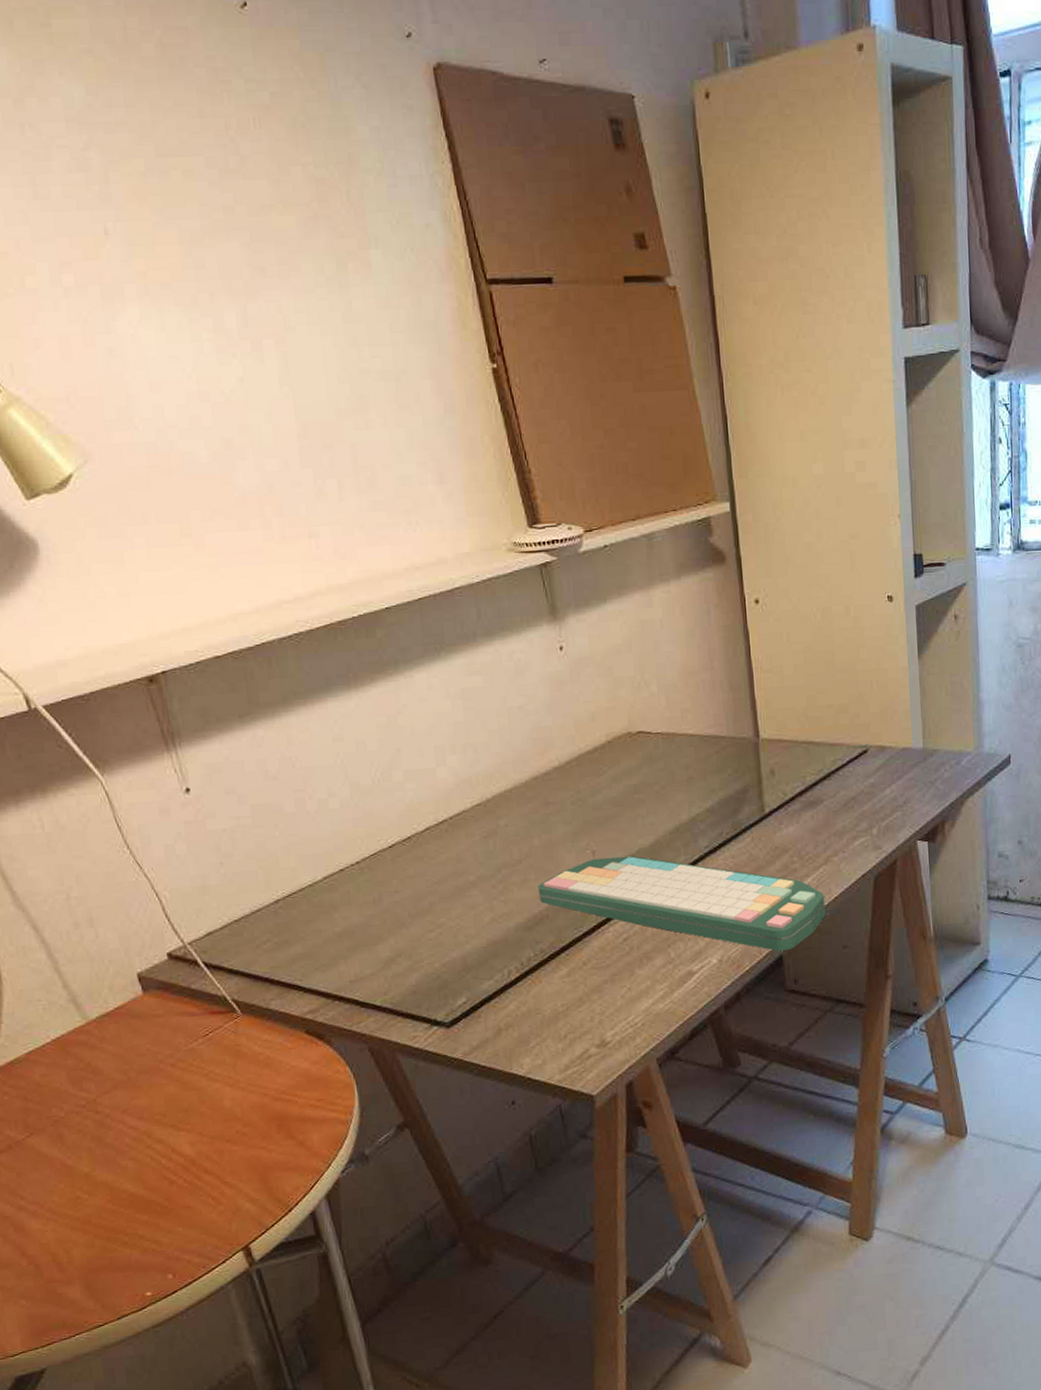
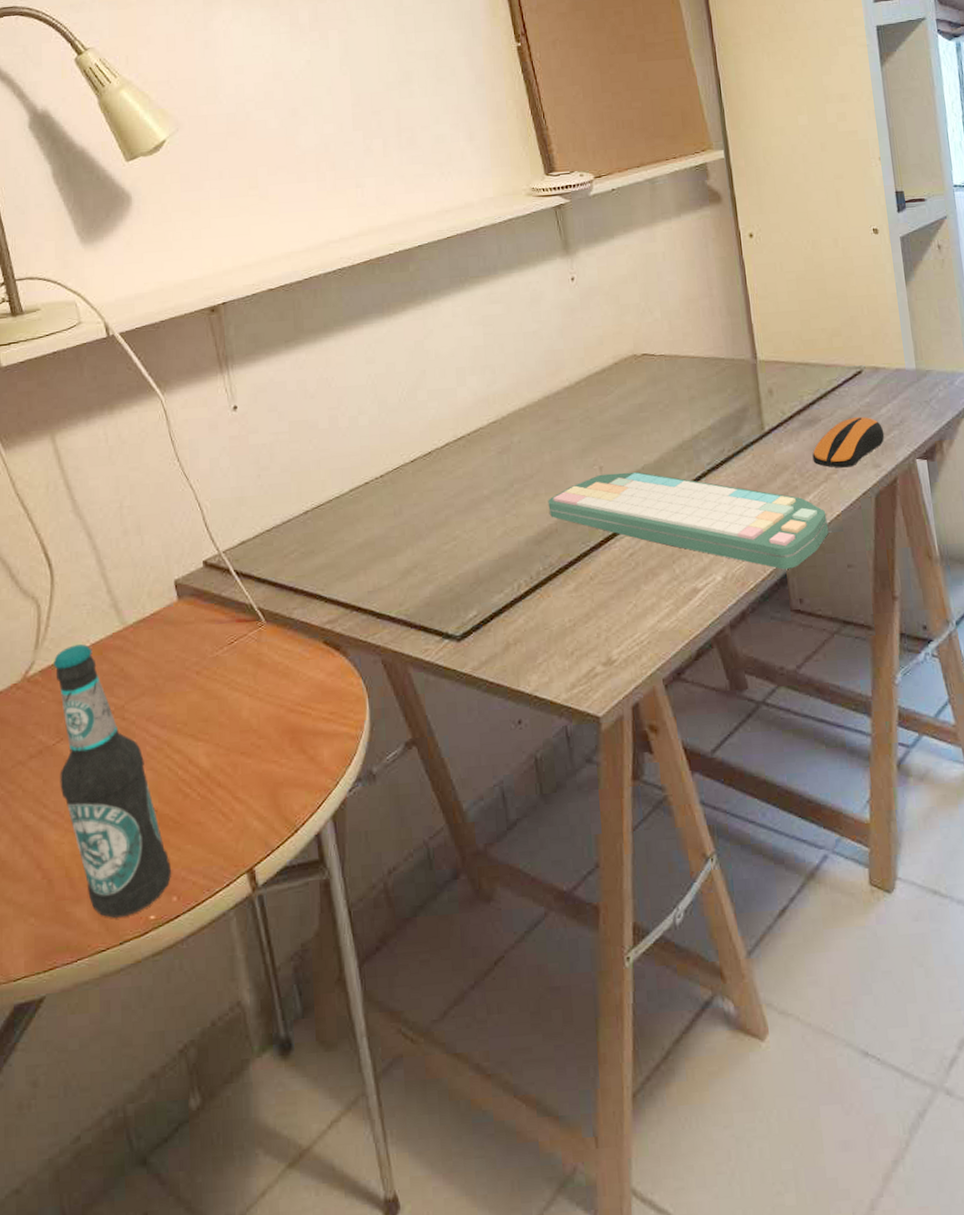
bottle: none [11,1040,164,1297] -> present [53,644,171,918]
computer mouse: none [813,797,887,850] -> present [812,416,885,468]

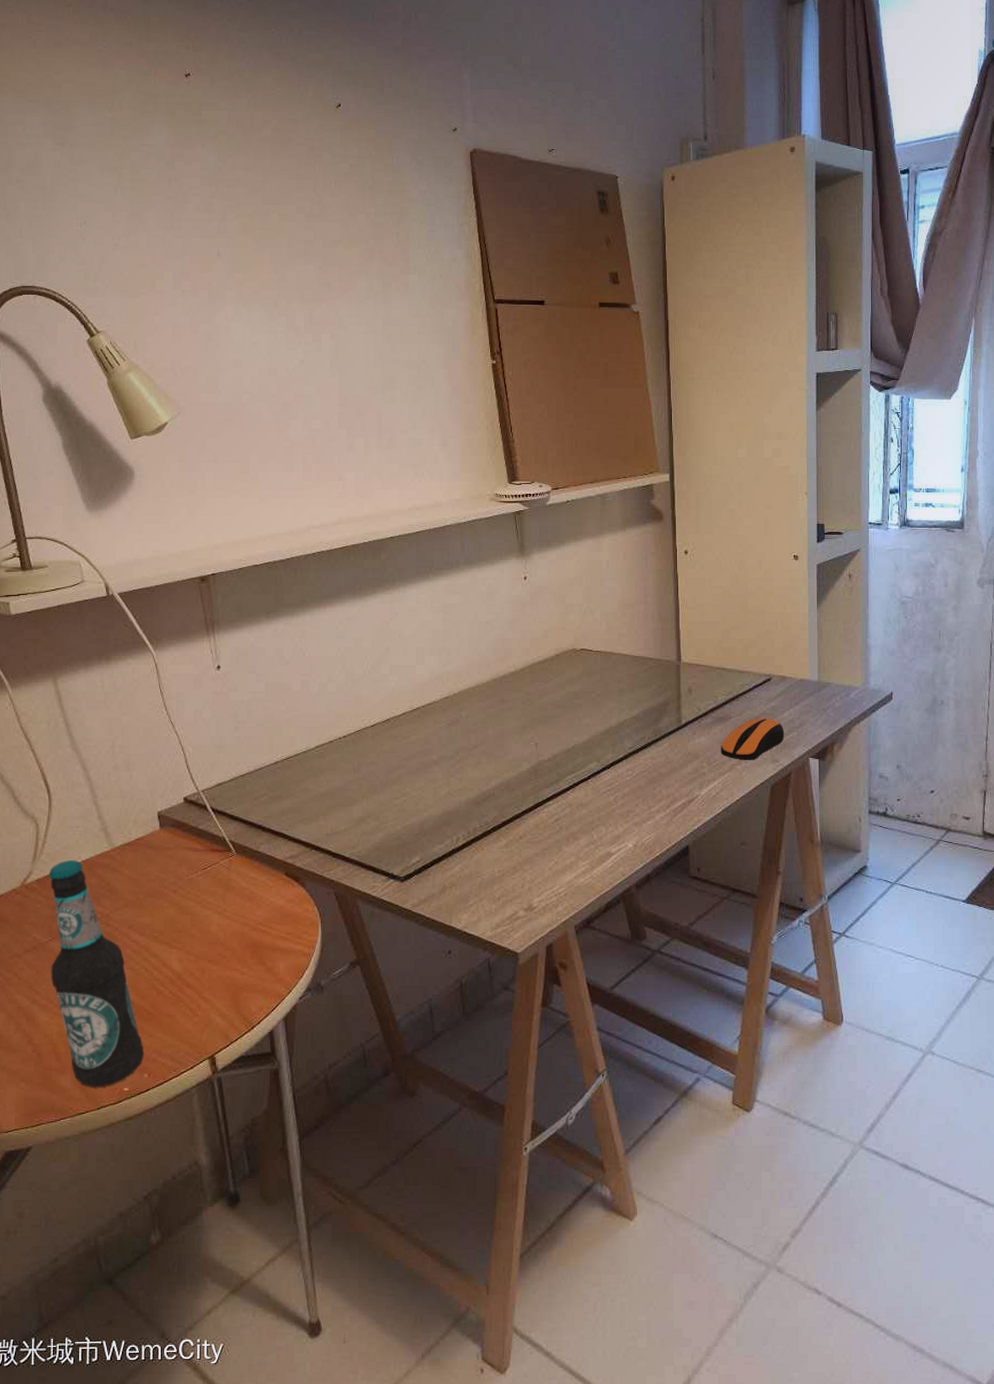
computer keyboard: present [548,472,828,570] -> none [488,750,728,842]

